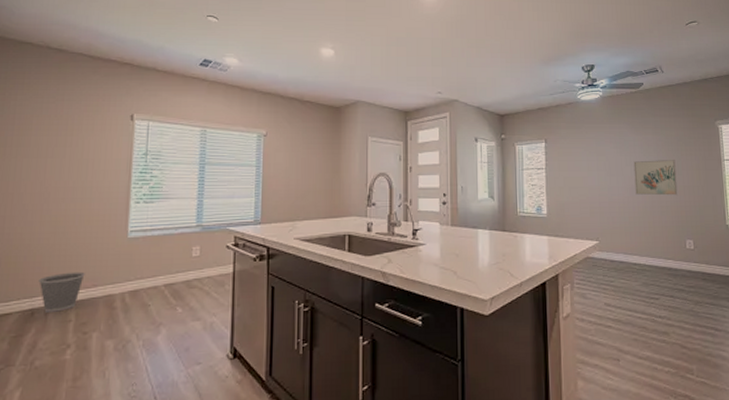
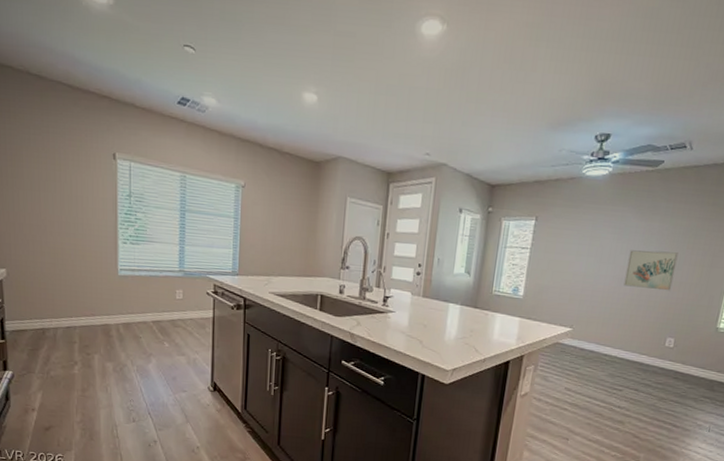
wastebasket: present [38,271,85,312] -> none [45,300,84,334]

